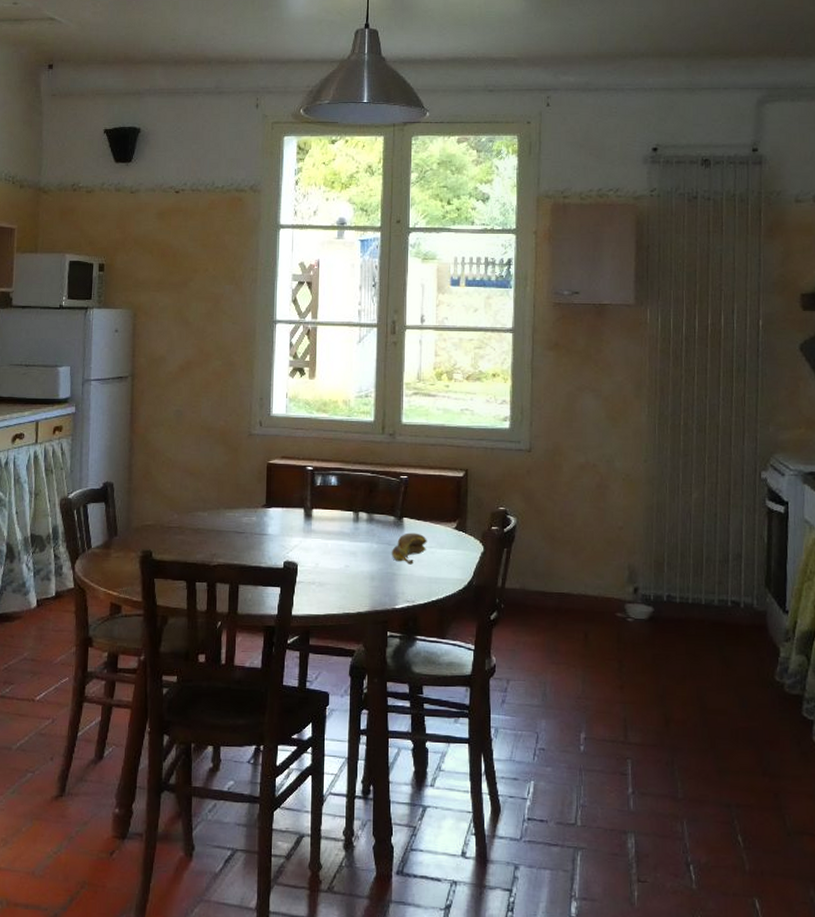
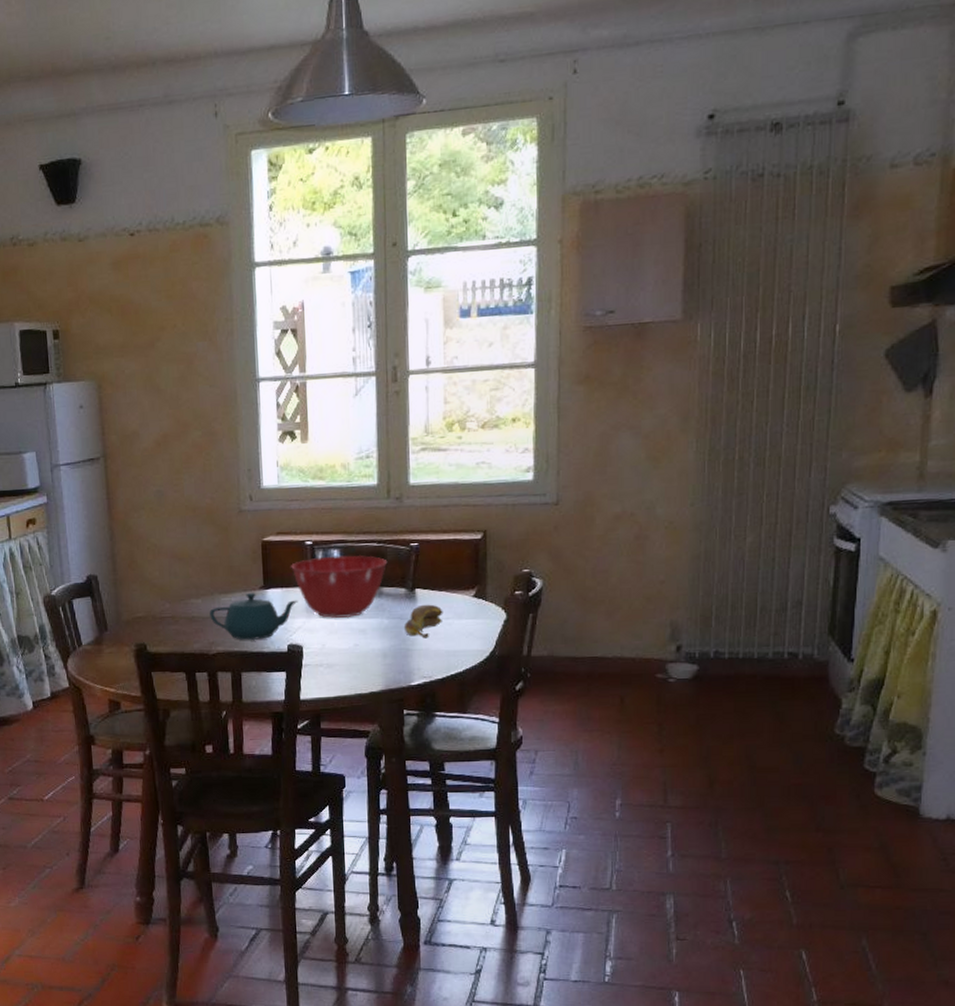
teapot: none [214,509,296,555] -> present [209,592,298,640]
mixing bowl: none [292,482,379,540] -> present [291,555,388,618]

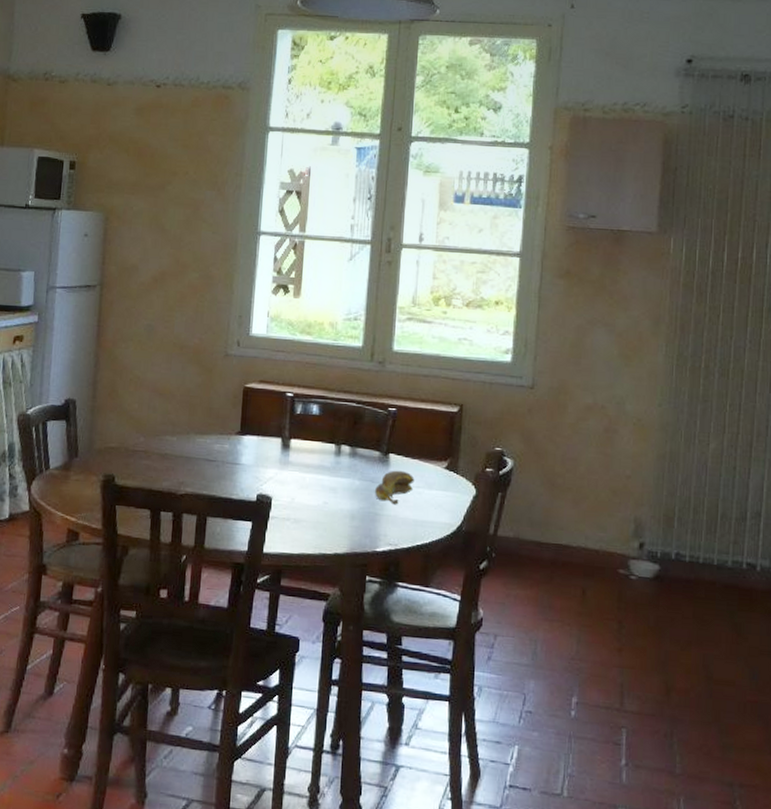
teapot: present [209,592,298,640] -> none [183,436,273,486]
mixing bowl: present [291,555,388,618] -> none [270,410,365,474]

